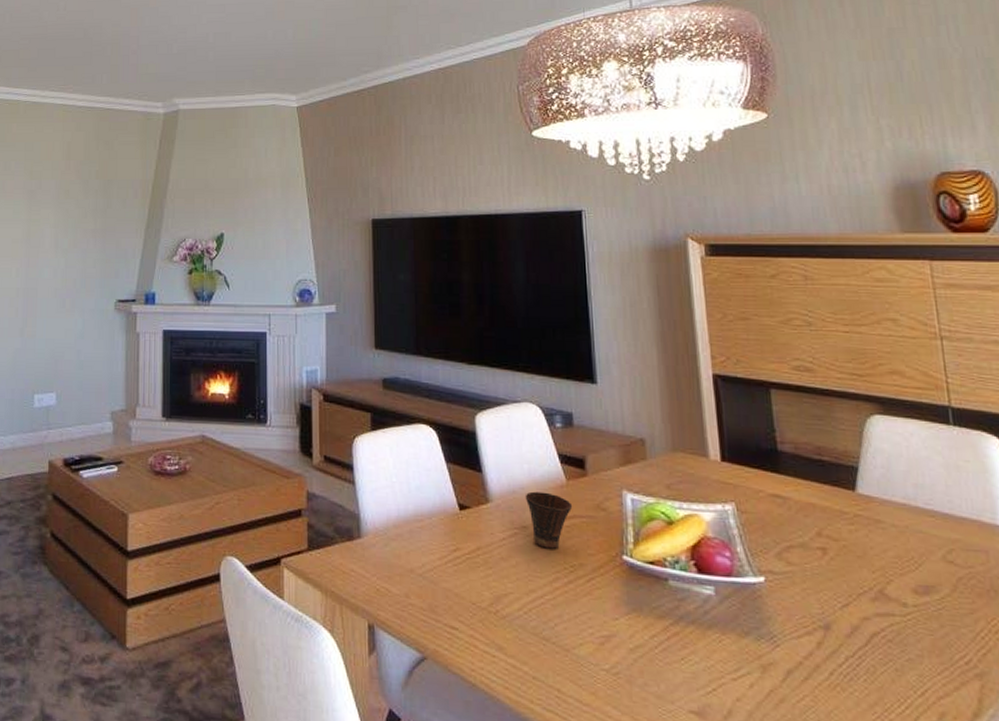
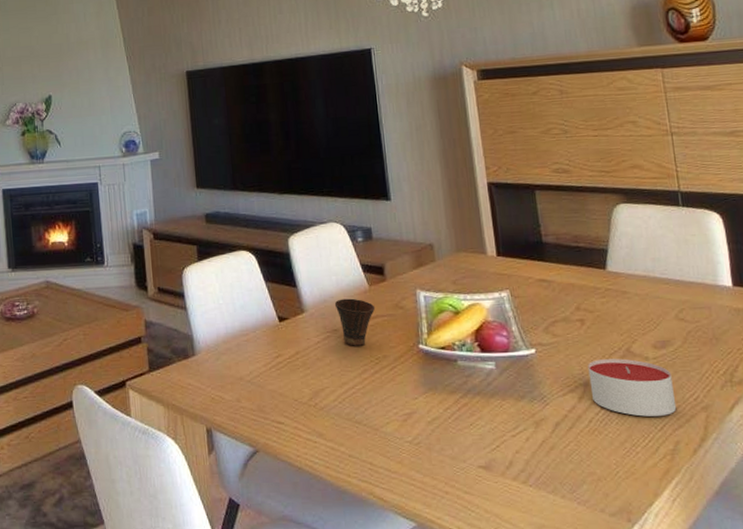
candle: none [830,599,943,679] -> present [588,358,677,417]

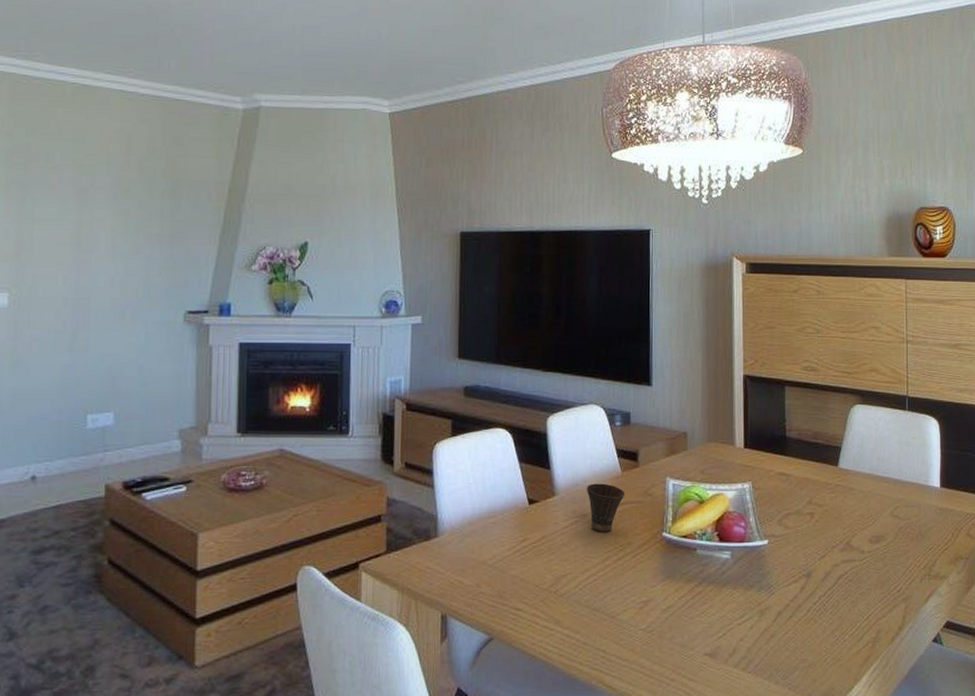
candle: present [588,358,677,417] -> none [812,551,882,607]

